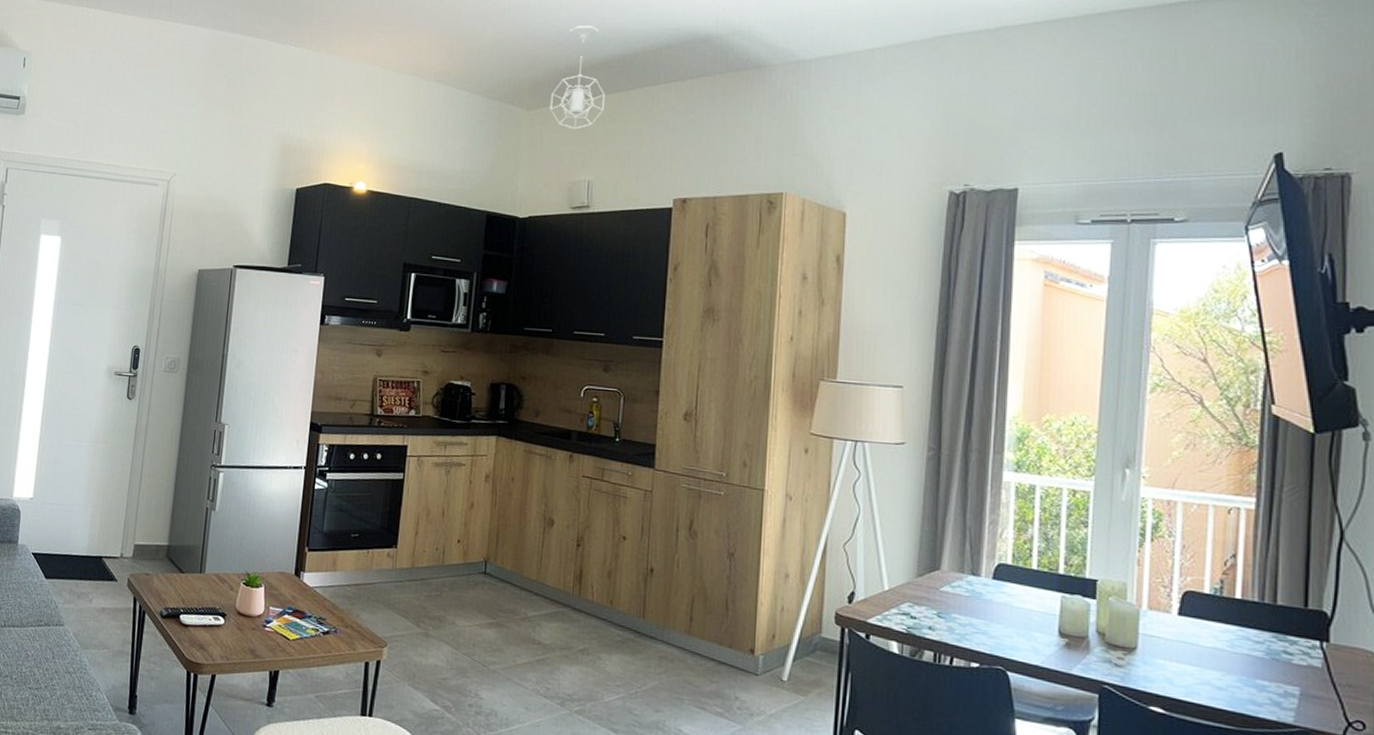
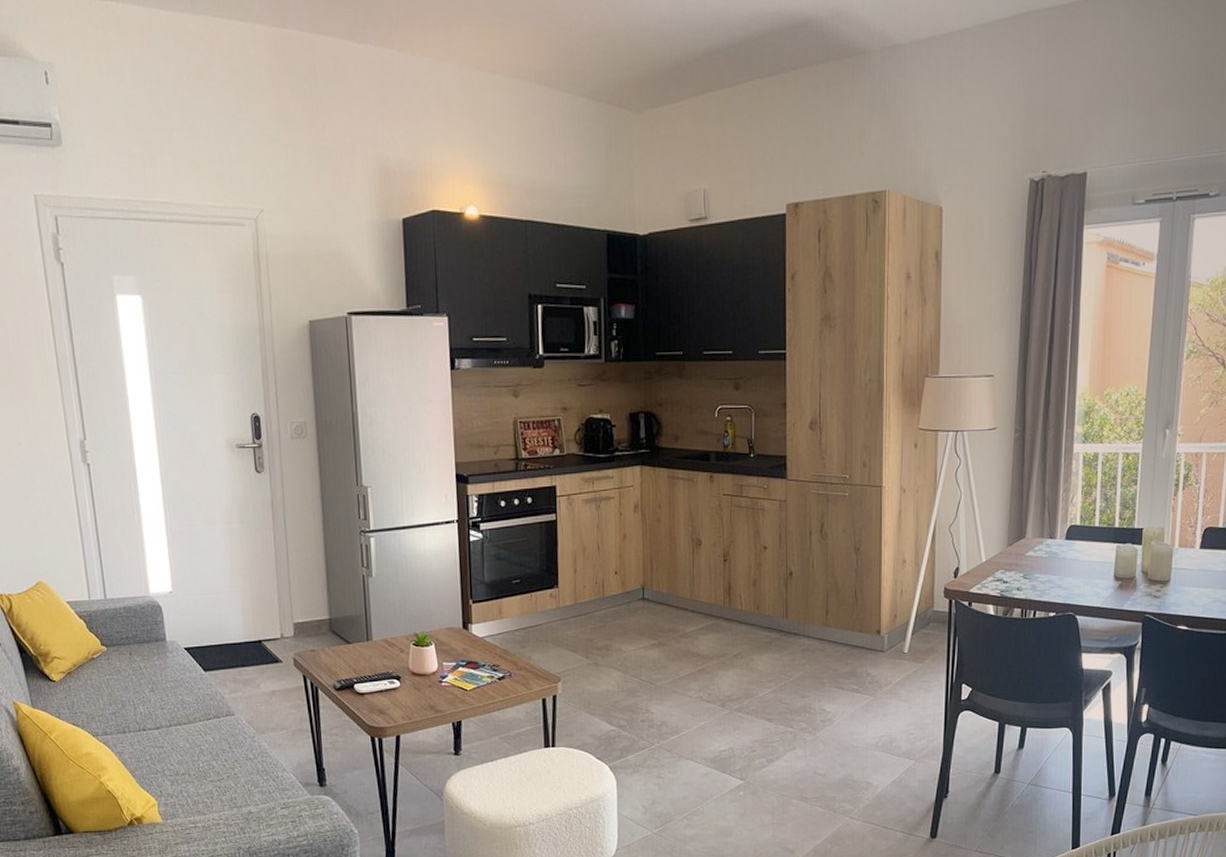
pendant light: present [549,25,606,130] -> none [658,10,713,133]

